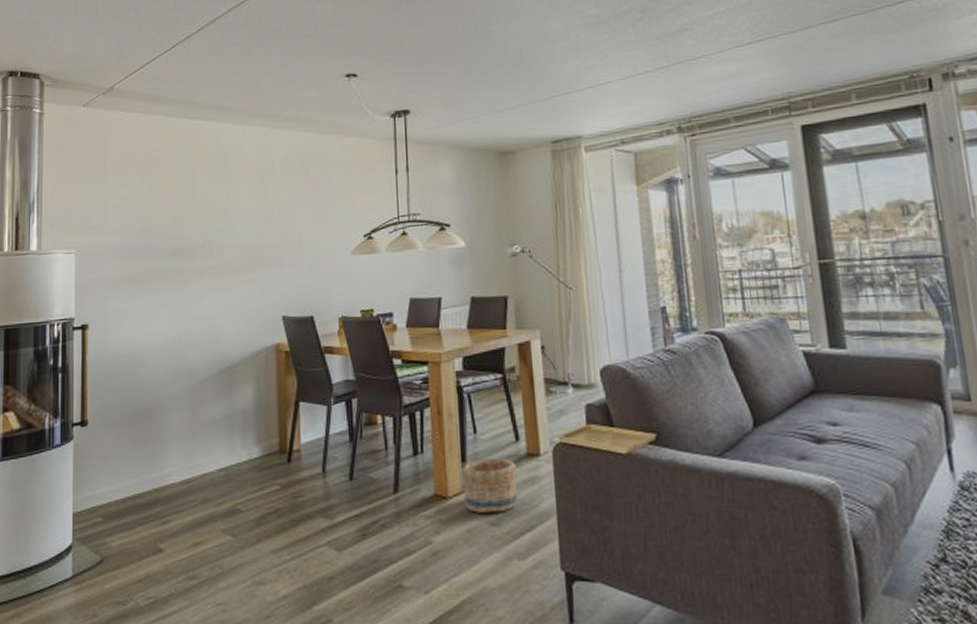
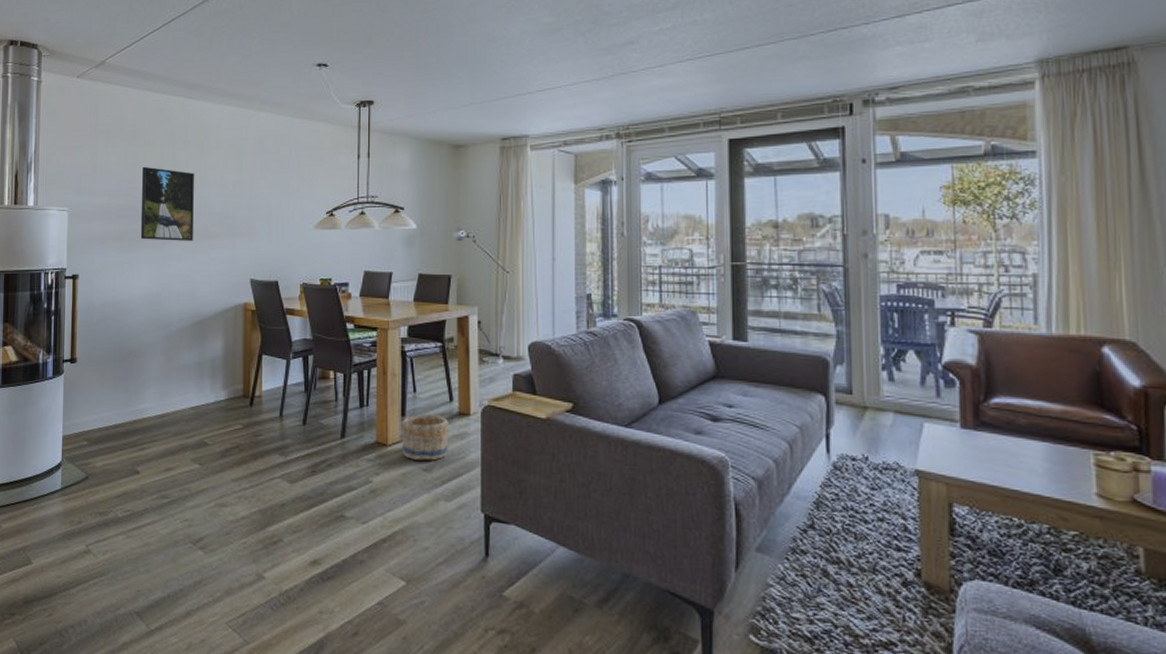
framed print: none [156,198,216,280] -> present [140,166,194,241]

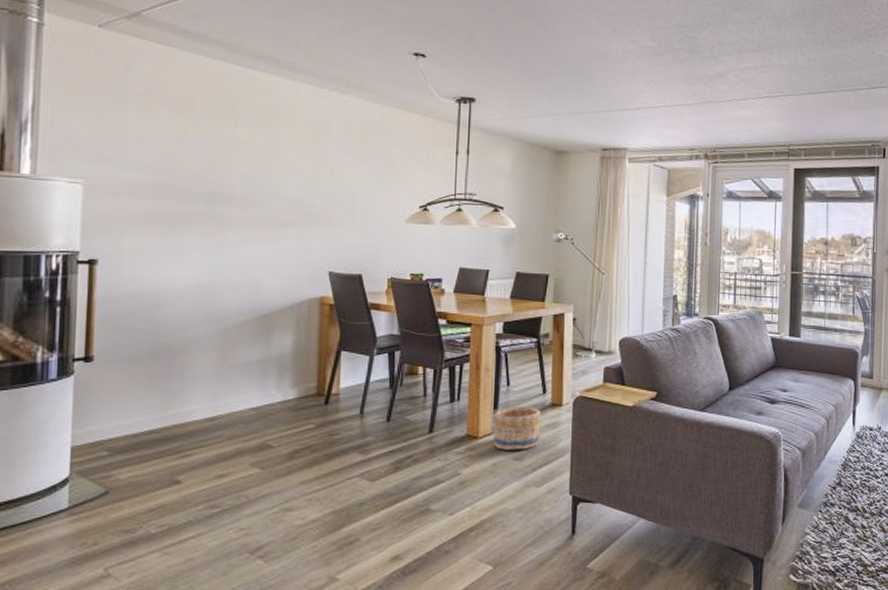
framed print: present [140,166,194,241] -> none [187,140,261,228]

